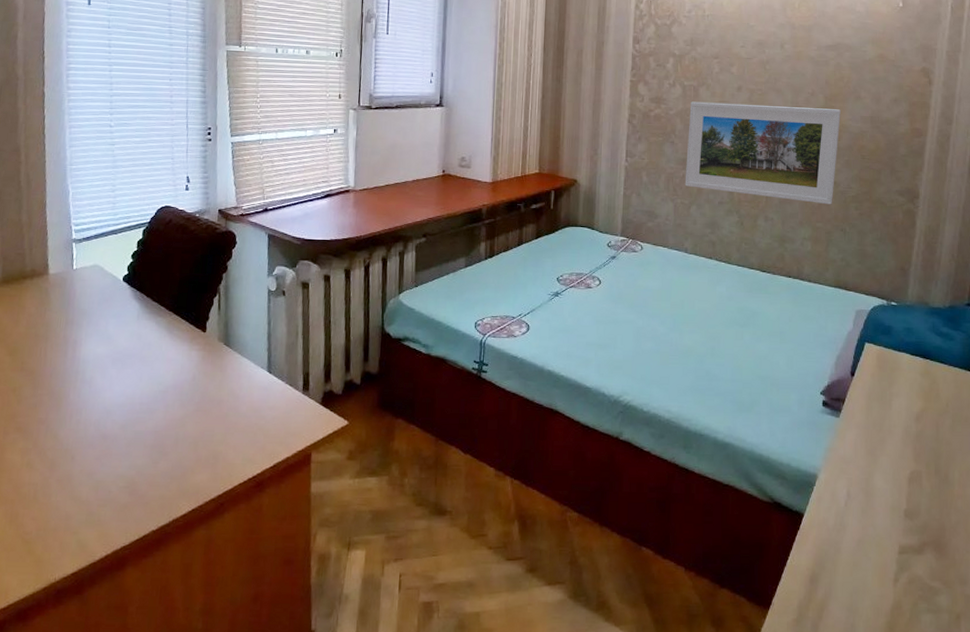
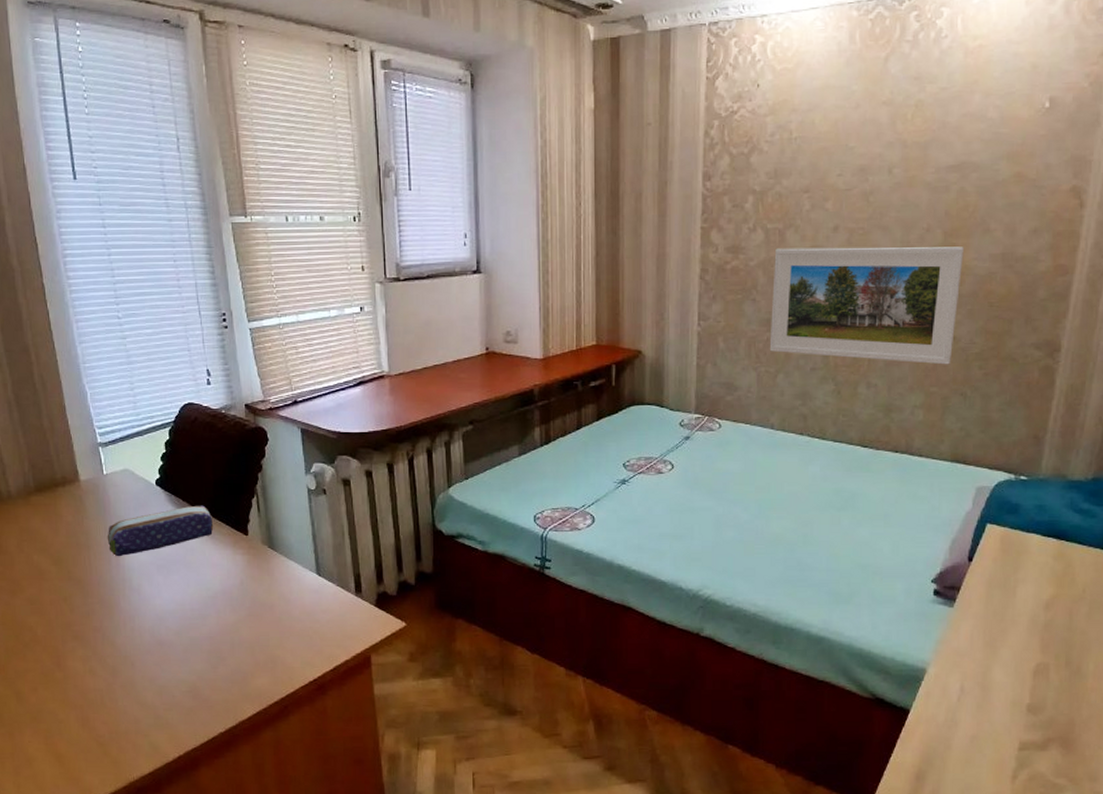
pencil case: none [66,301,174,349] -> present [107,505,214,557]

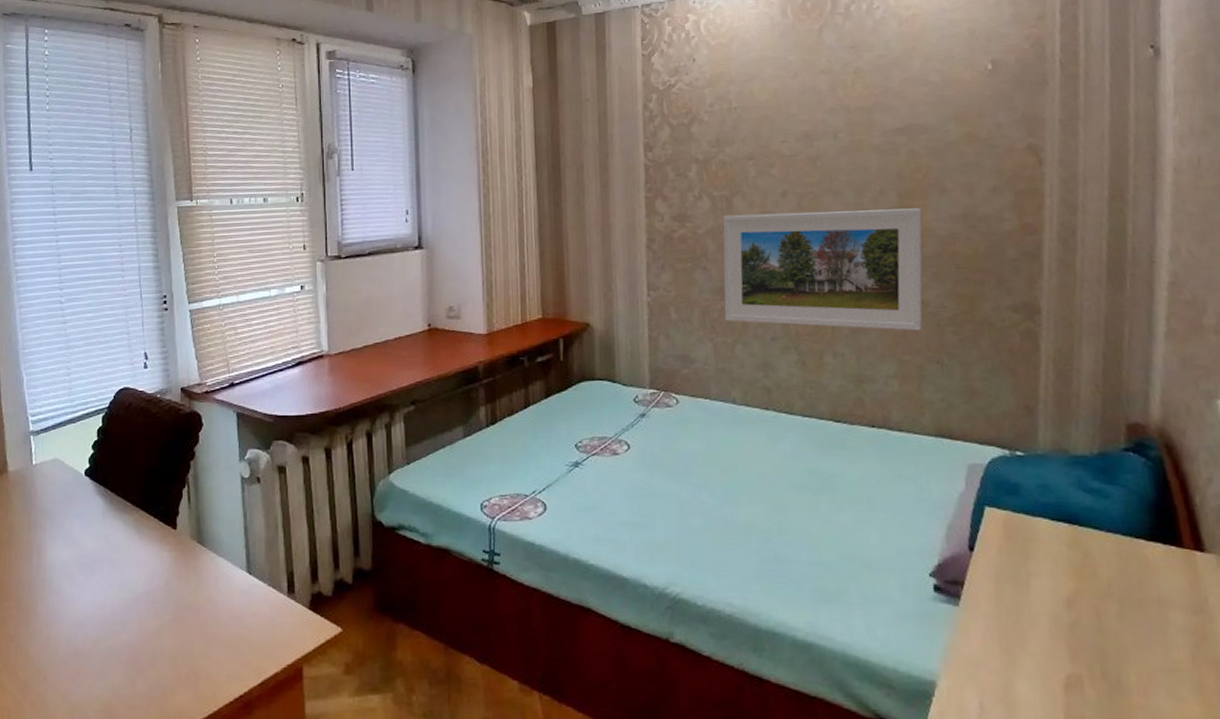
pencil case: present [107,505,214,557] -> none [30,496,142,555]

